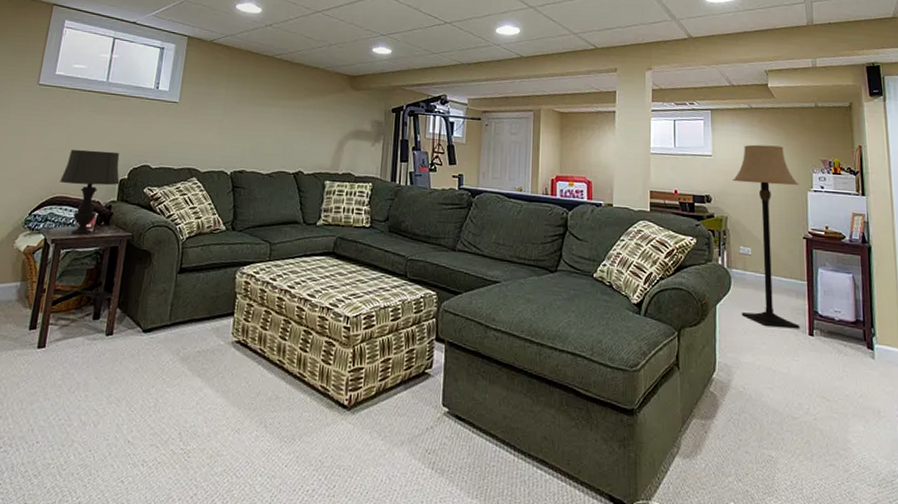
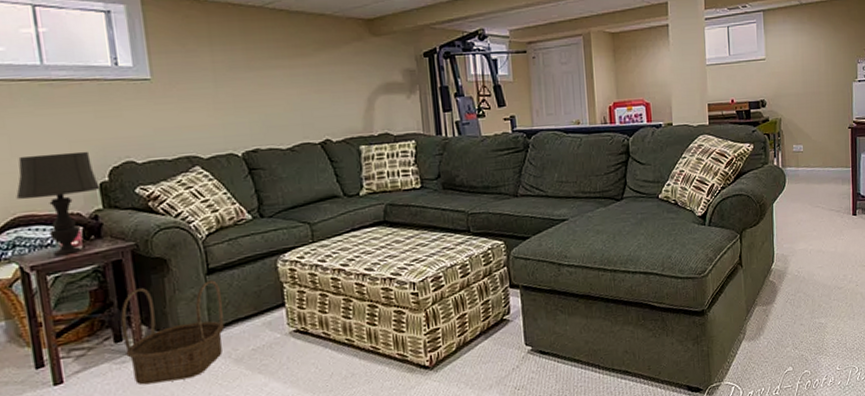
basket: none [98,274,186,367] -> present [120,280,225,385]
lamp: present [733,144,800,329] -> none [785,40,846,215]

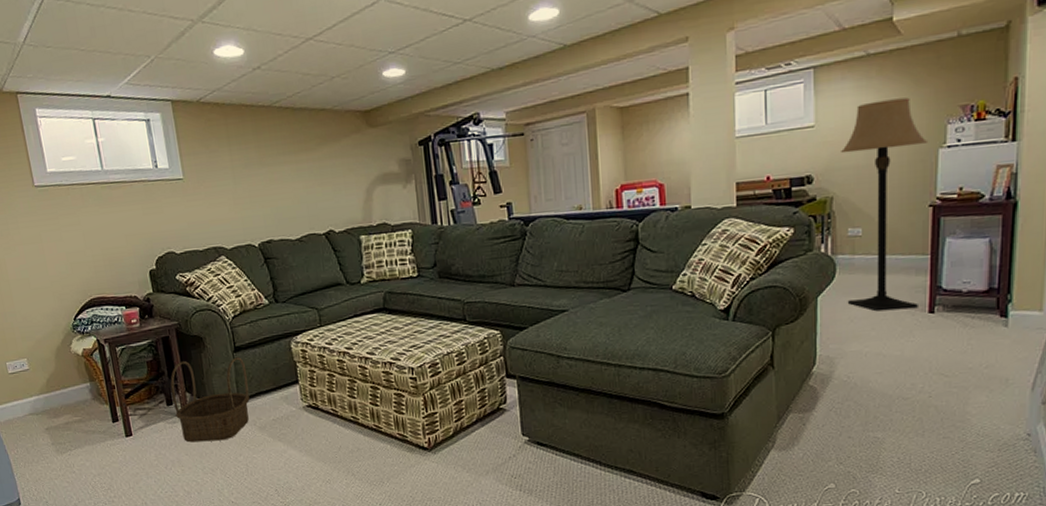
table lamp: present [16,151,100,257] -> none [91,243,150,332]
lamp: none [785,40,846,215] -> present [841,97,929,312]

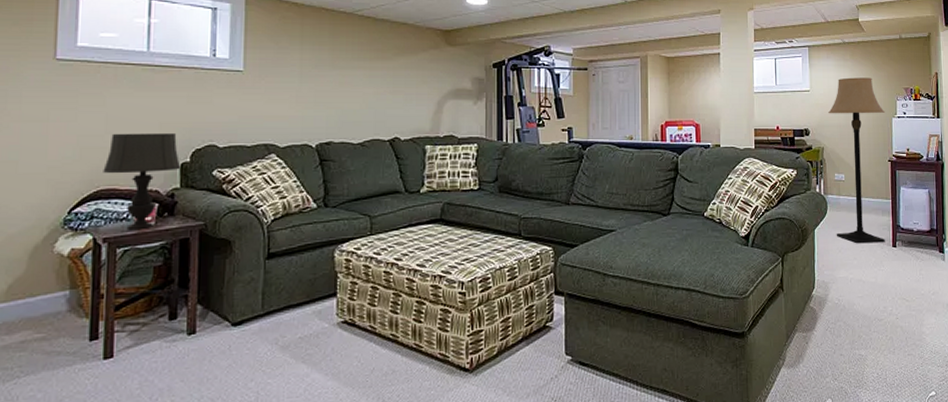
table lamp: none [91,243,150,332] -> present [103,132,181,231]
basket: present [170,357,250,443] -> none [177,265,278,366]

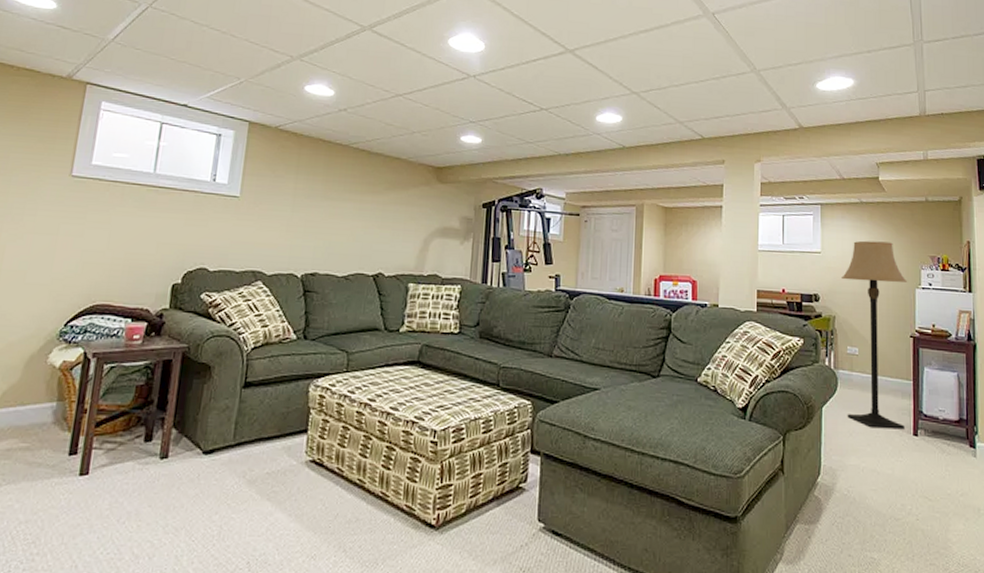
table lamp: present [103,132,181,231] -> none [100,250,172,348]

